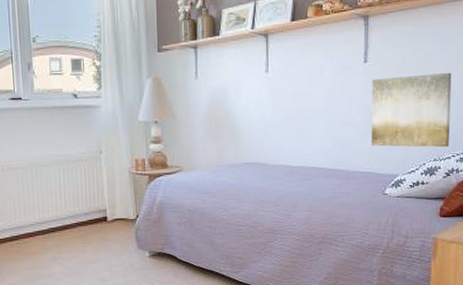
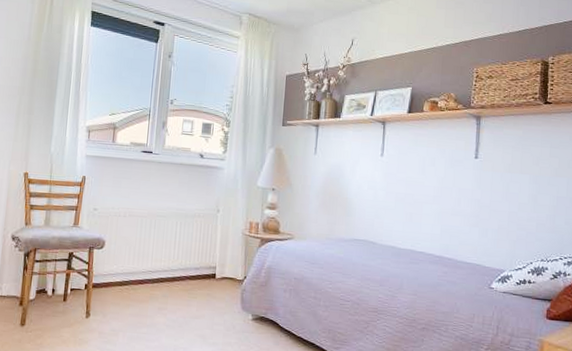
wall art: present [371,72,452,148] -> none [479,175,560,250]

